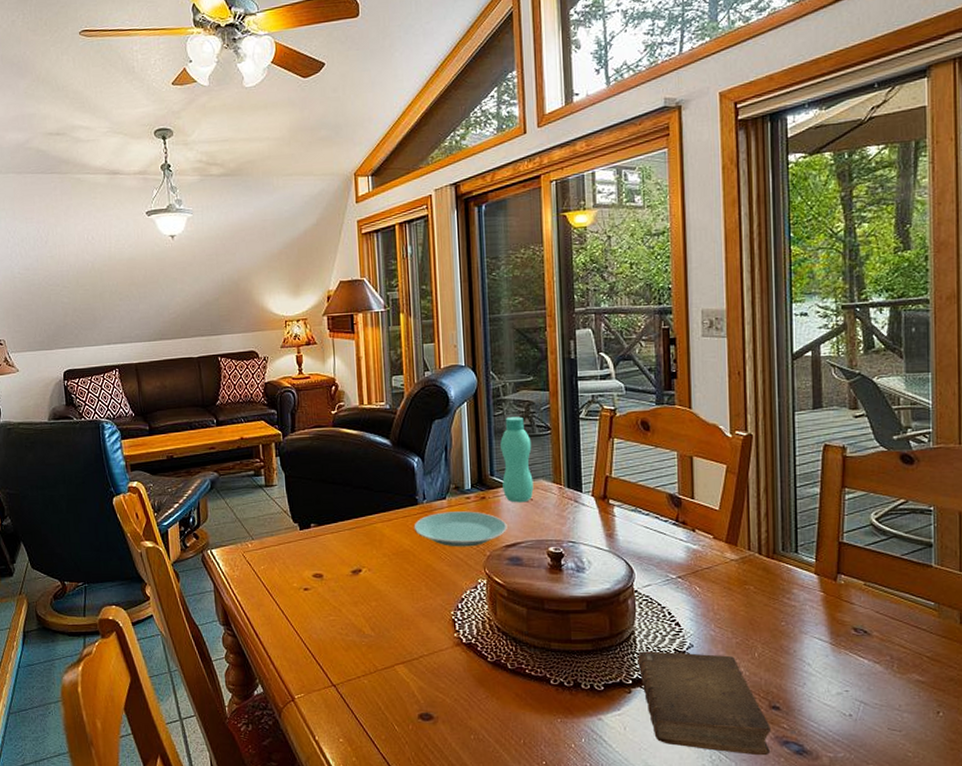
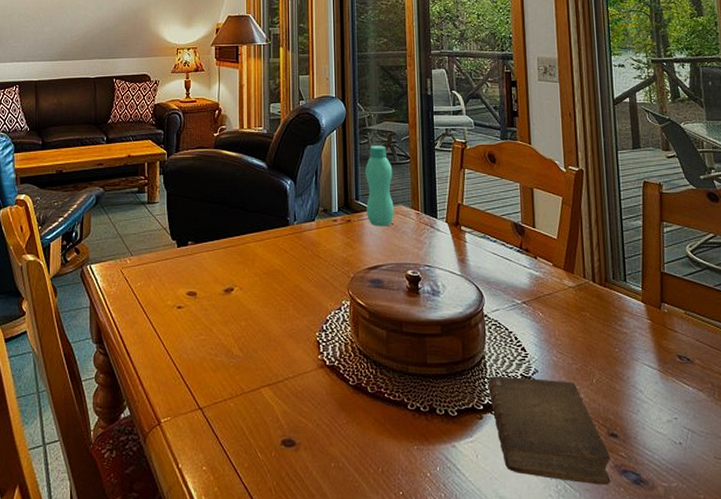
plate: present [414,511,507,547] -> none [284,233,370,268]

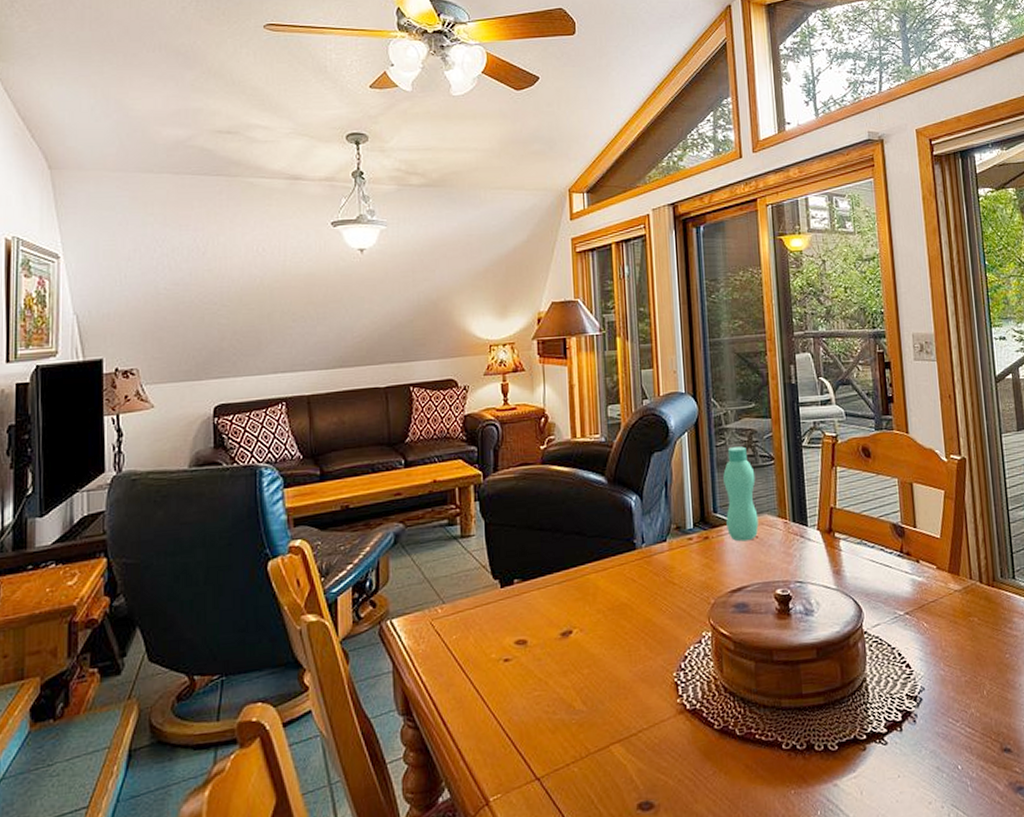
book: present [488,376,610,485] -> none [870,696,1005,808]

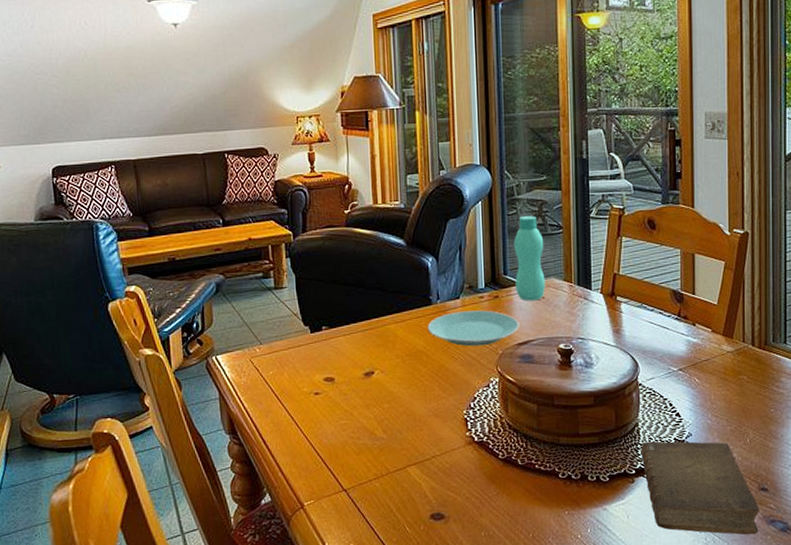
plate: none [631,553,732,597] -> present [427,310,520,347]
book: none [870,696,1005,808] -> present [641,441,759,535]

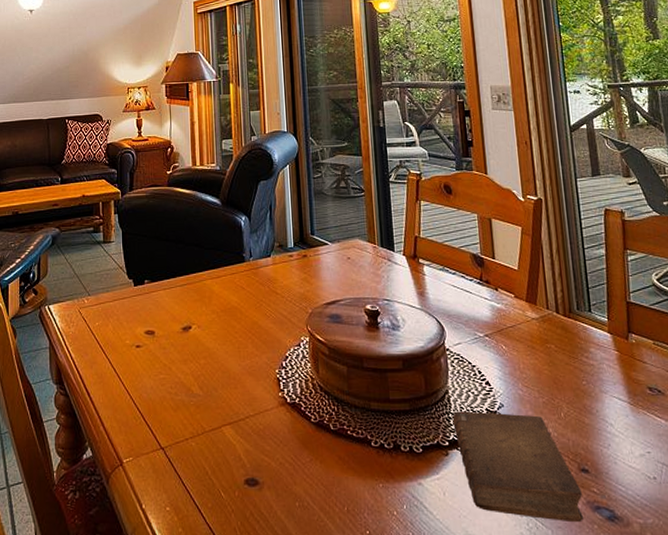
plate: present [427,310,520,347] -> none [241,269,327,305]
bottle: present [514,216,545,301] -> none [320,179,351,261]

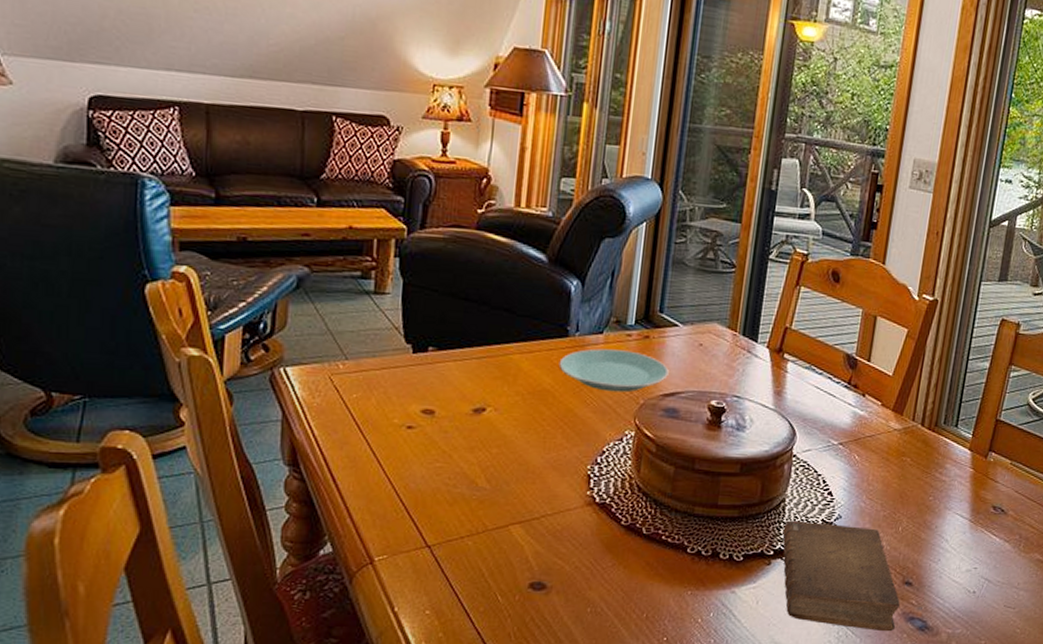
plate: none [241,269,327,305] -> present [558,348,669,393]

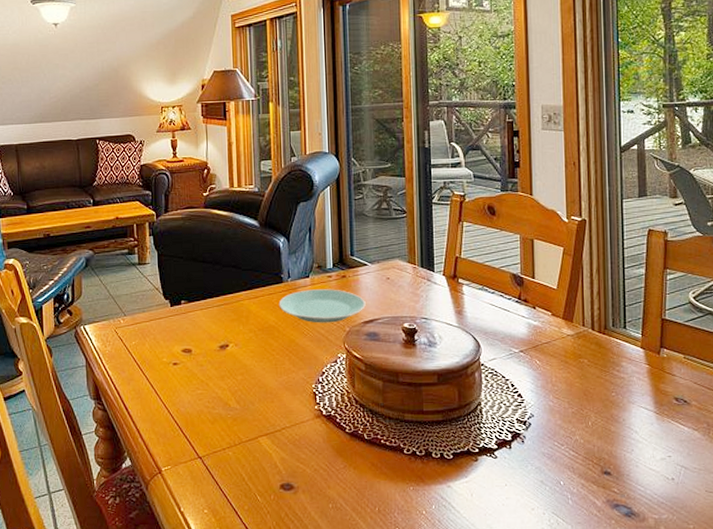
book: present [782,520,900,632] -> none [483,421,603,519]

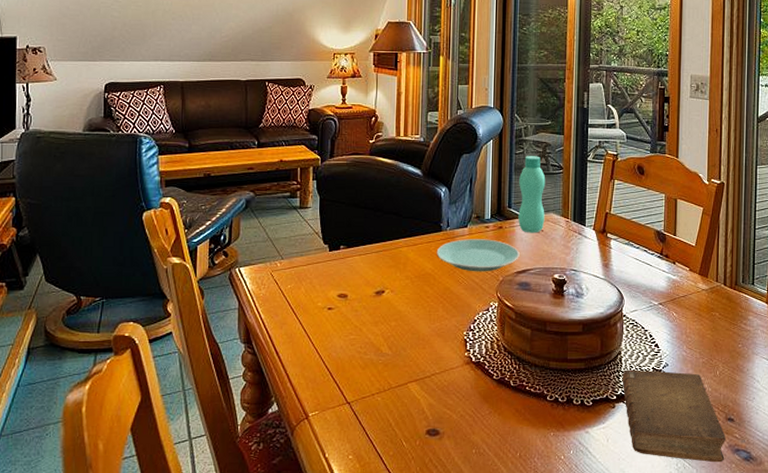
bottle: none [360,200,390,282] -> present [518,156,546,233]
book: none [483,421,603,519] -> present [622,369,726,463]

